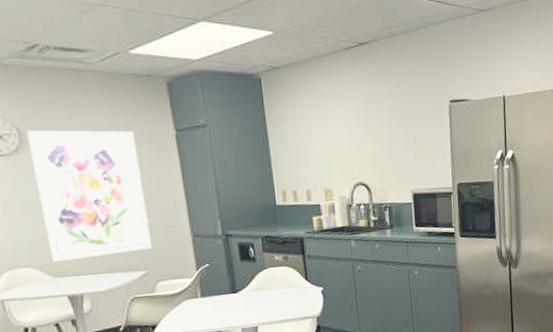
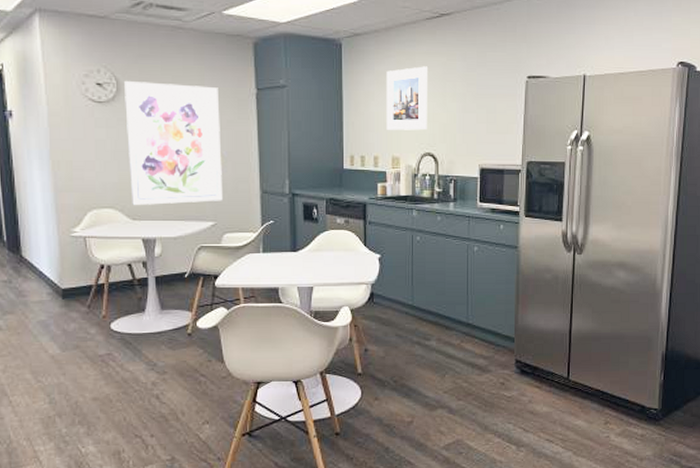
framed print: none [310,96,357,163] -> present [386,66,429,130]

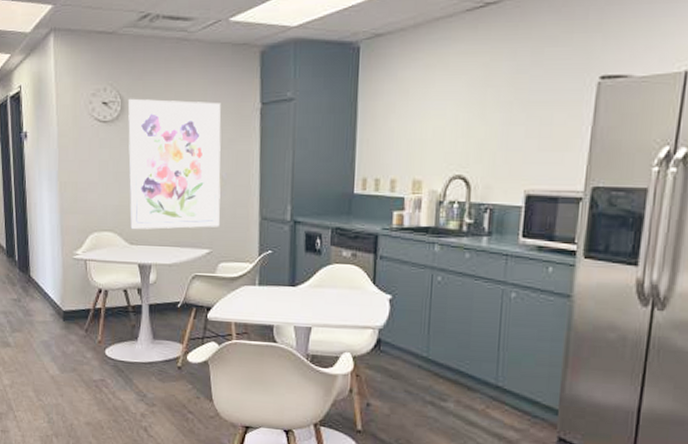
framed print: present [386,66,429,130] -> none [408,69,466,148]

